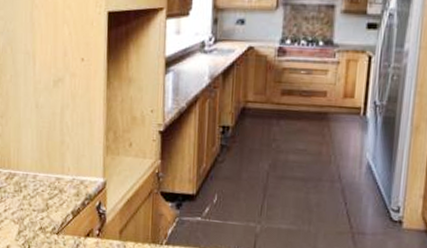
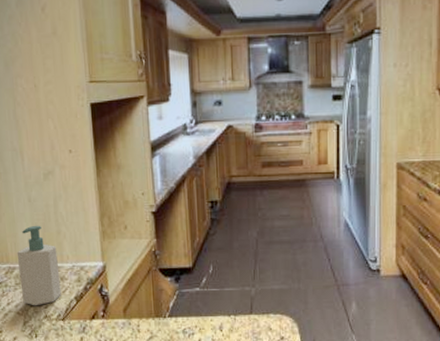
soap bottle: none [18,132,59,216] -> present [16,225,61,306]

